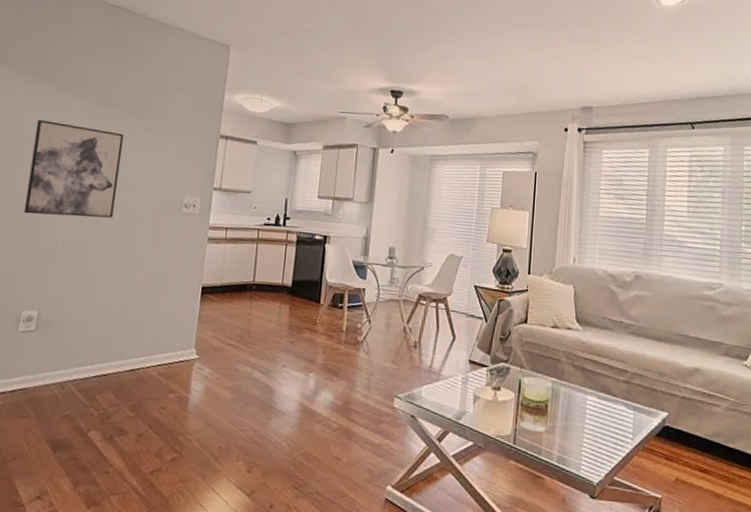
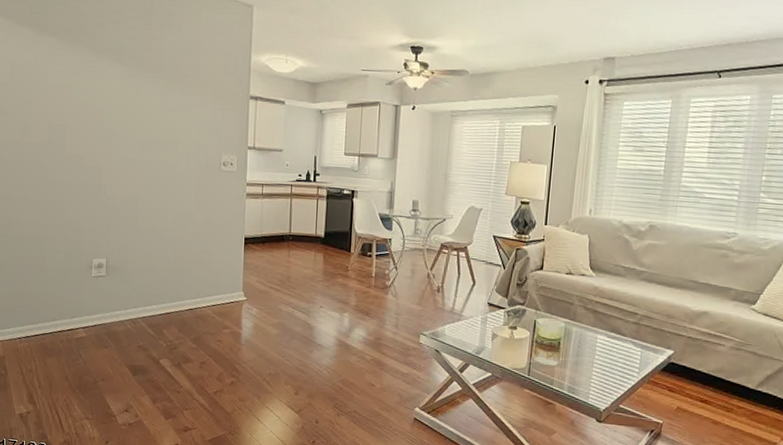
wall art: present [23,120,124,218] -> none [82,86,163,176]

